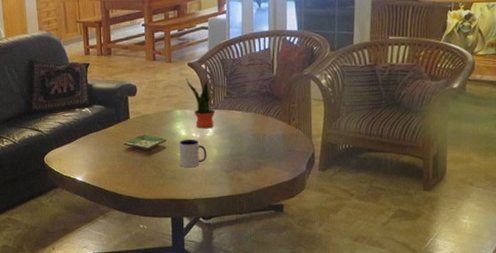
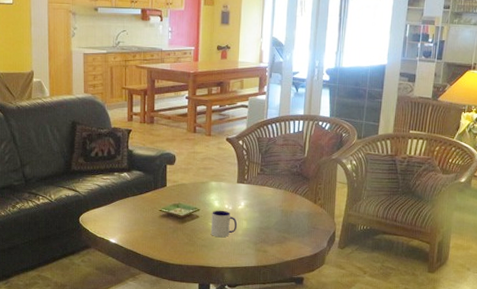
potted plant: present [186,78,216,129] -> none [223,152,249,202]

